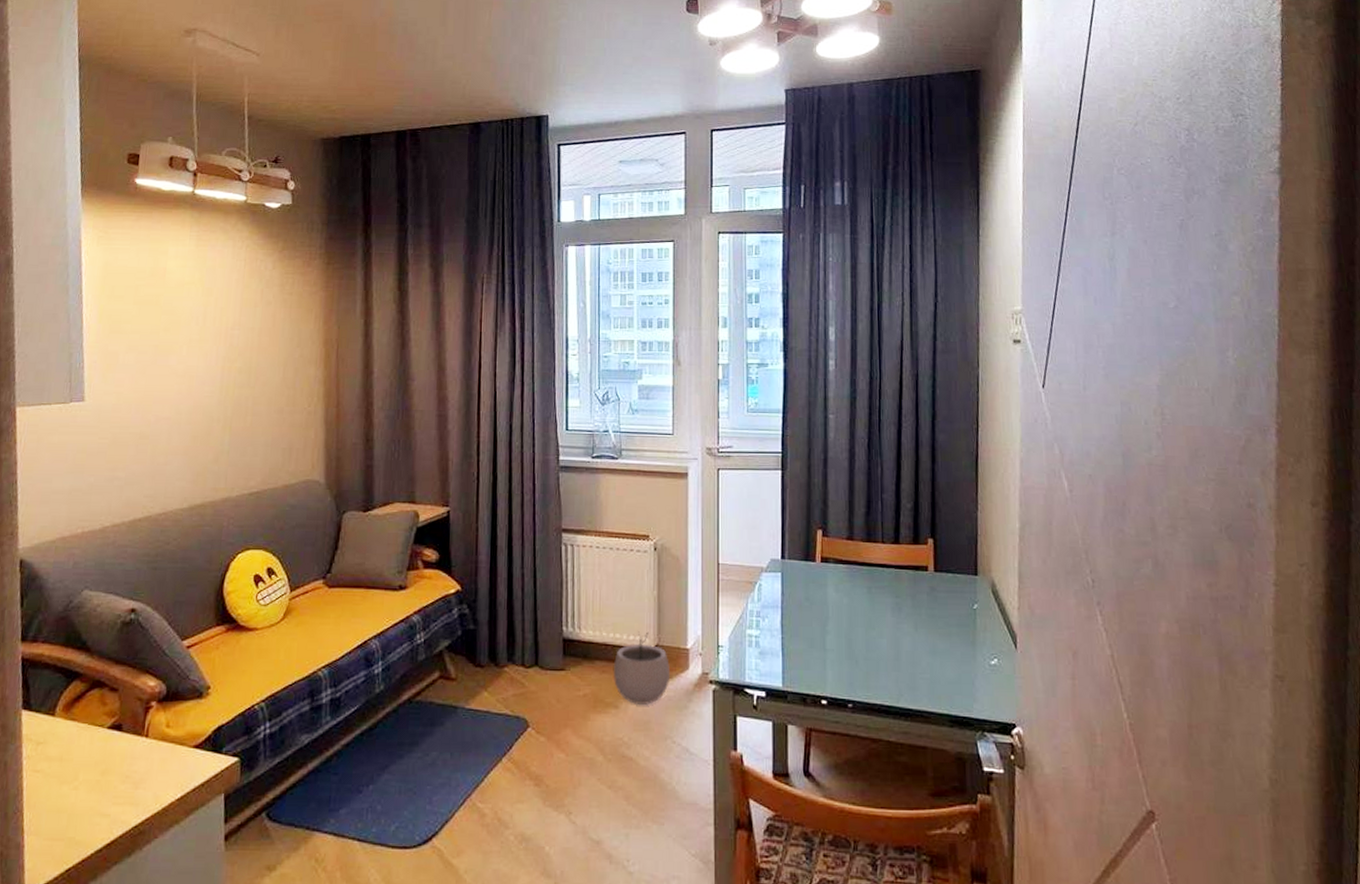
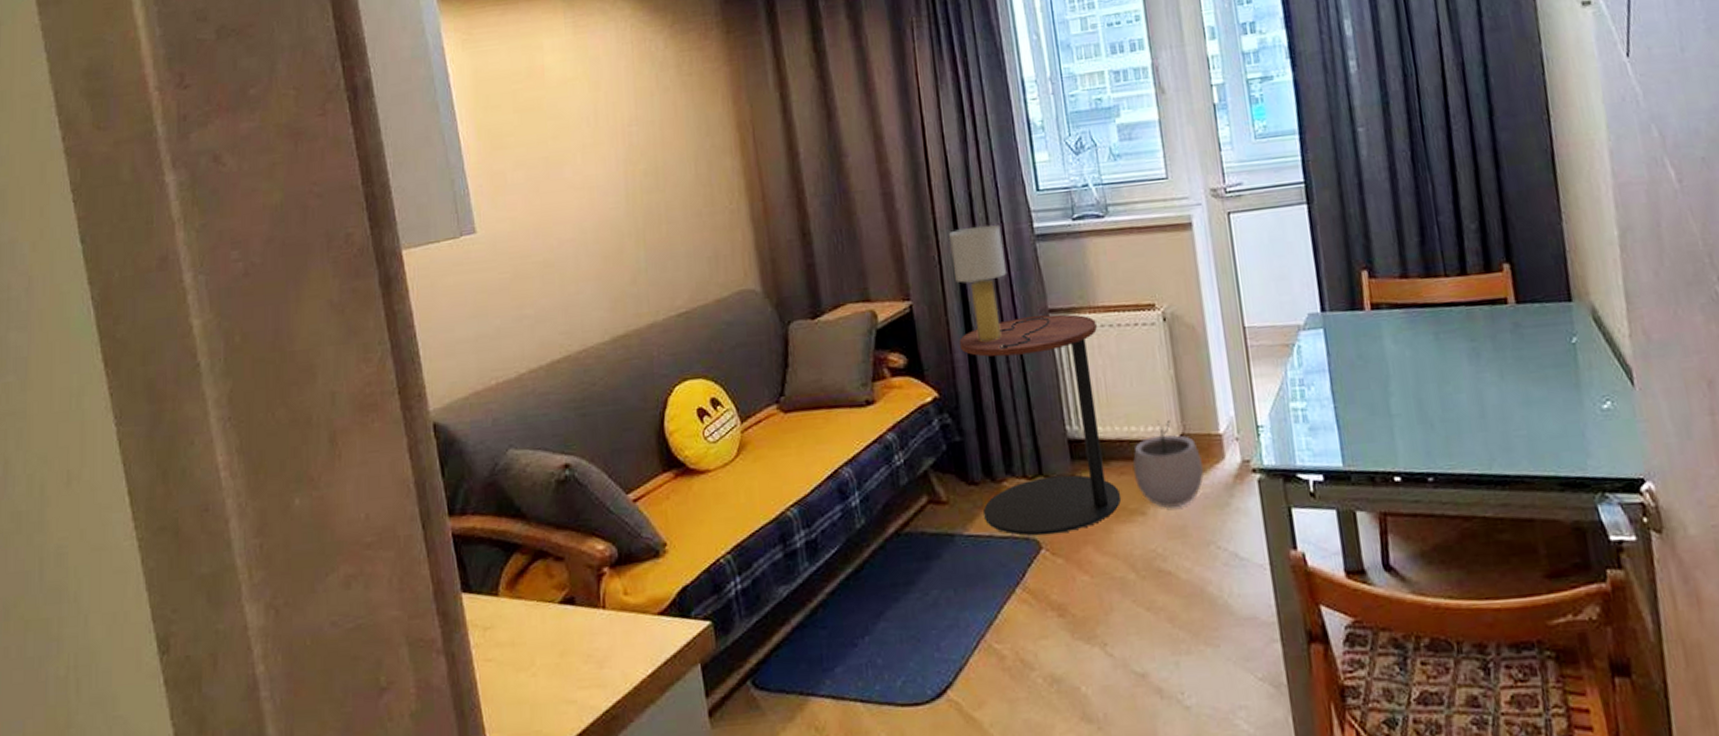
side table: none [484,533,600,716] -> present [959,314,1122,536]
table lamp: none [488,452,562,558] -> present [948,225,1050,350]

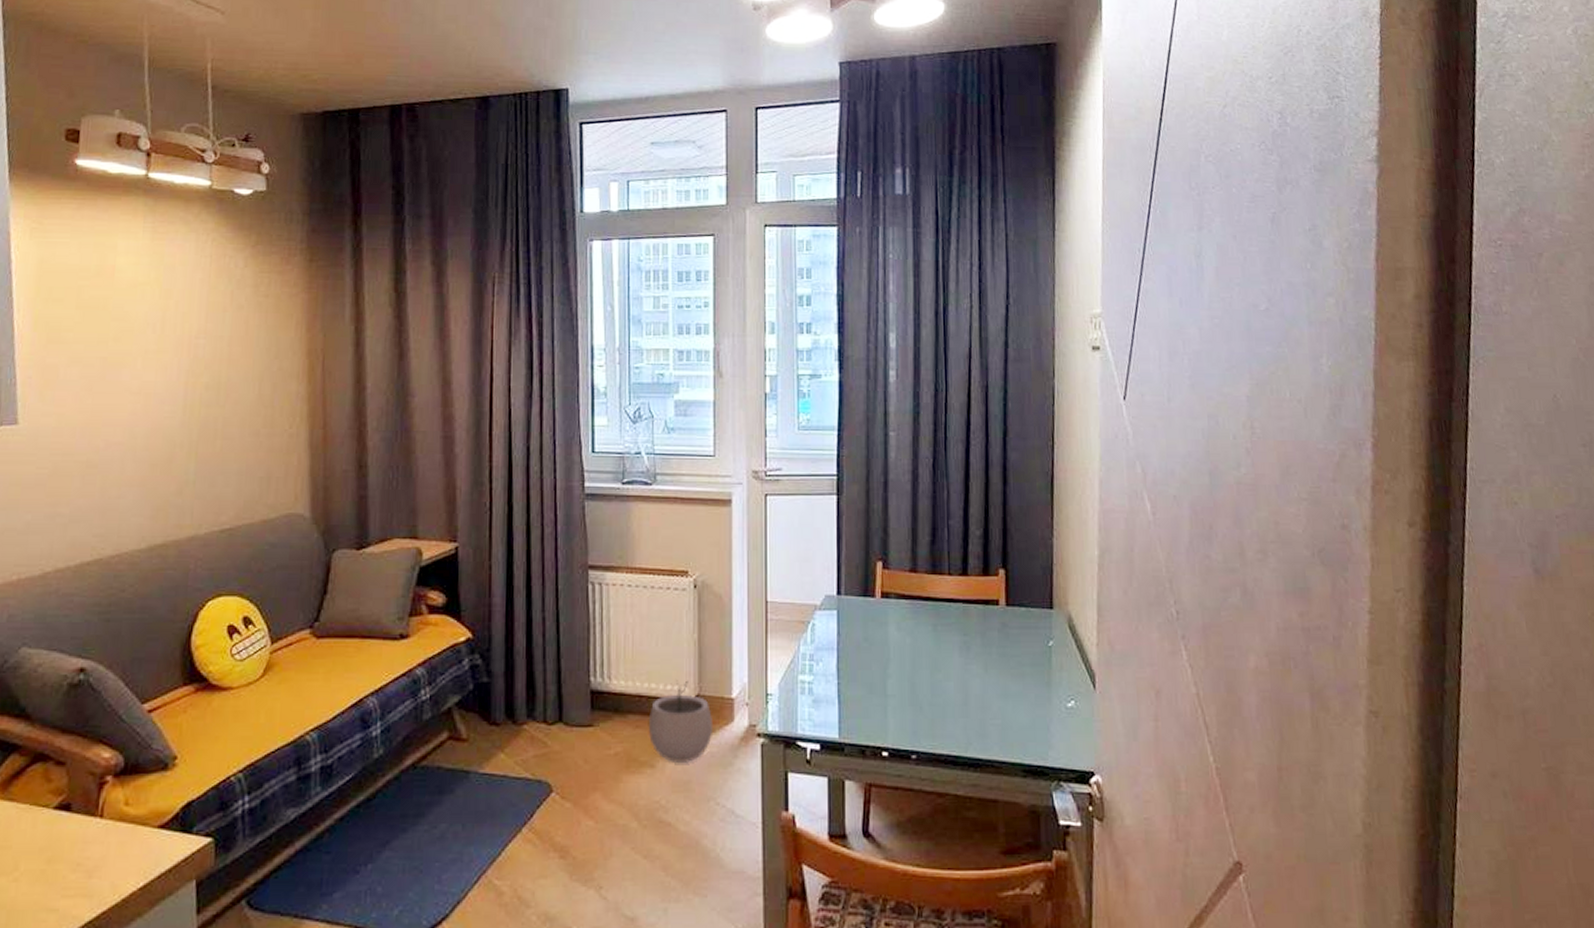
table lamp: present [948,225,1050,350] -> none [502,478,589,599]
side table: present [959,314,1122,536] -> none [498,571,634,779]

